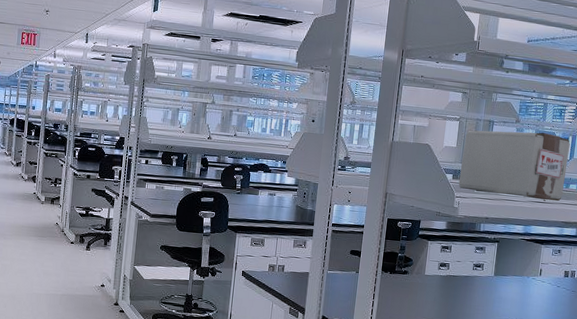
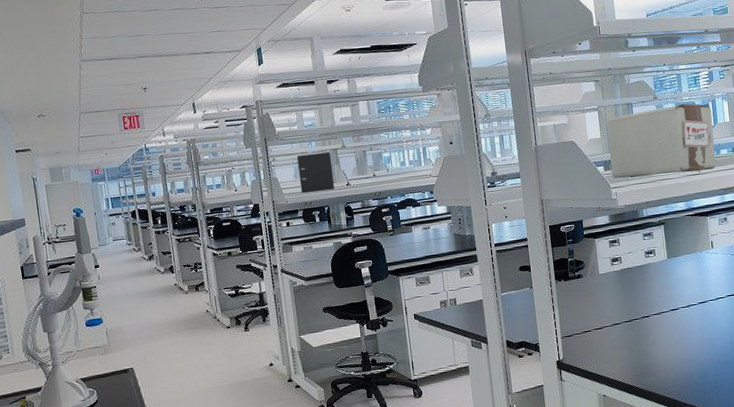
binder: none [165,101,200,140] -> present [296,151,335,194]

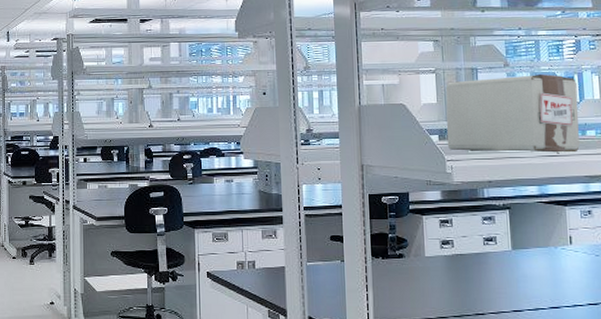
binder: present [296,151,335,194] -> none [101,90,137,131]

